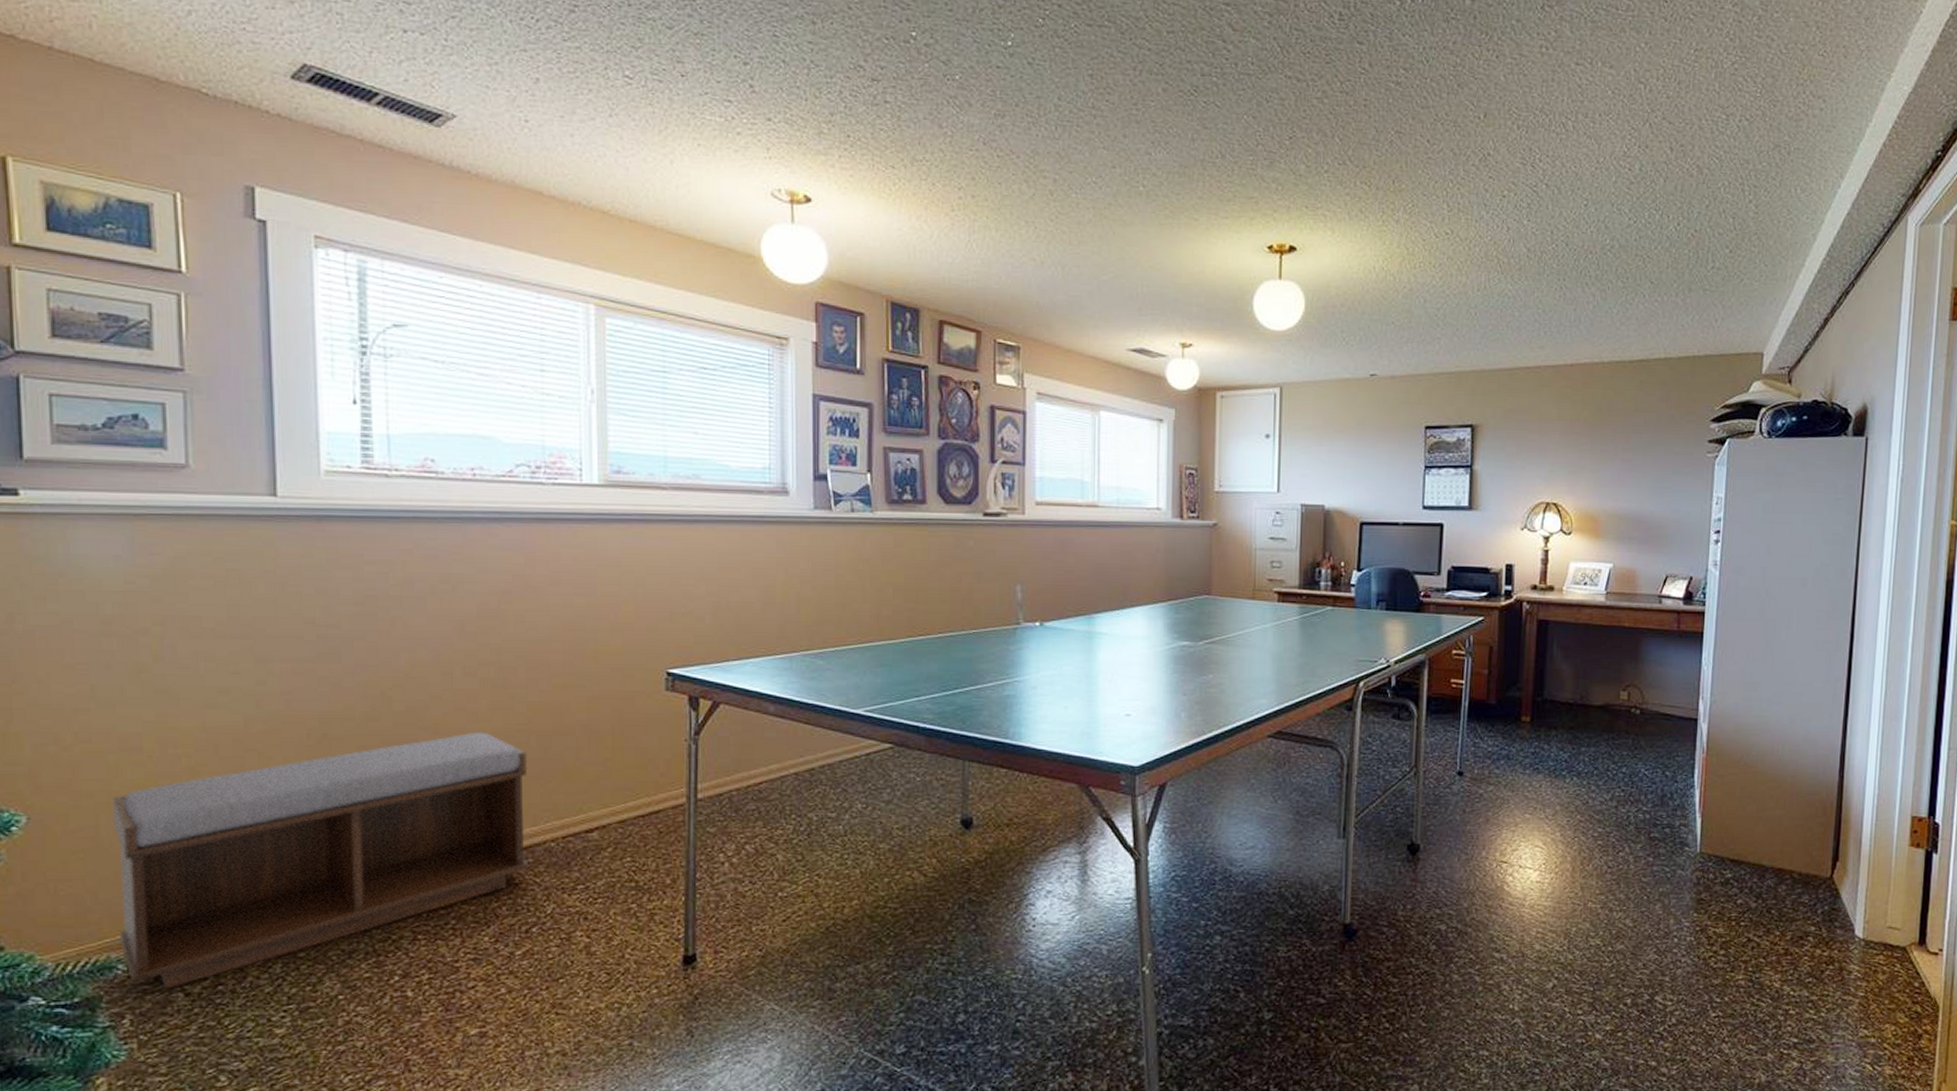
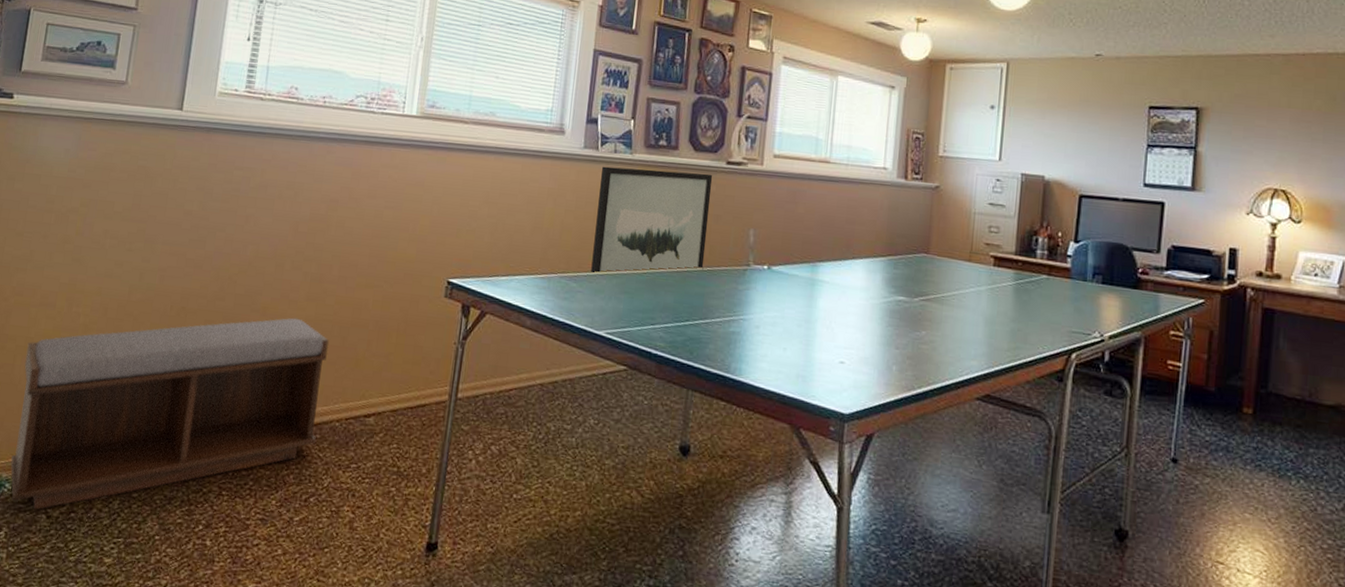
wall art: none [838,527,969,647] -> present [591,166,713,272]

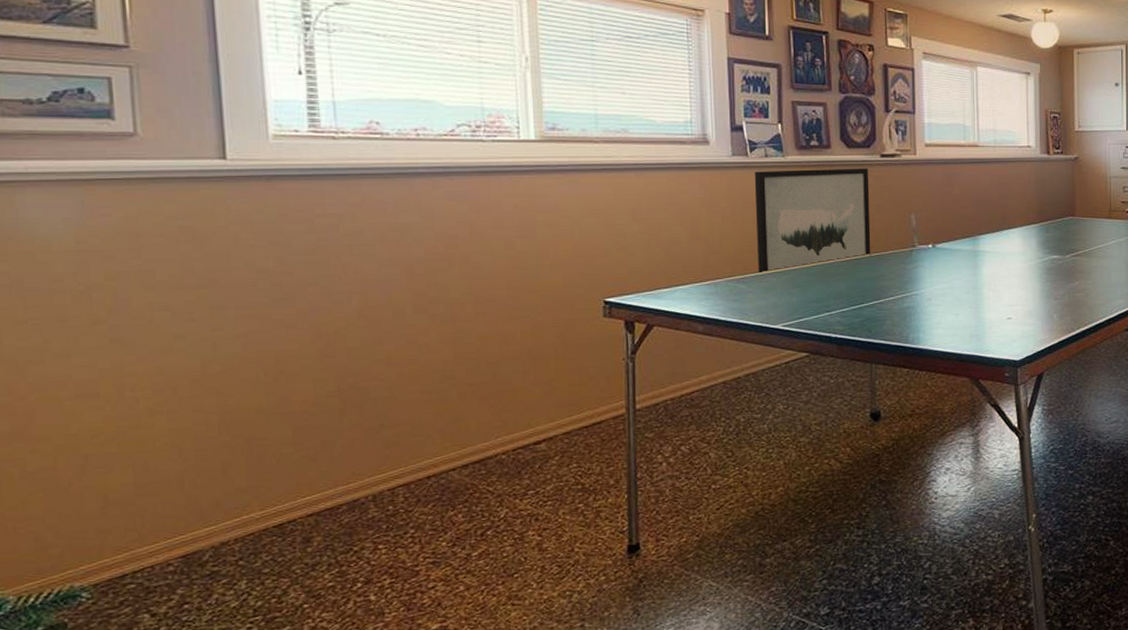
bench: present [10,318,330,510] -> none [70,361,482,612]

